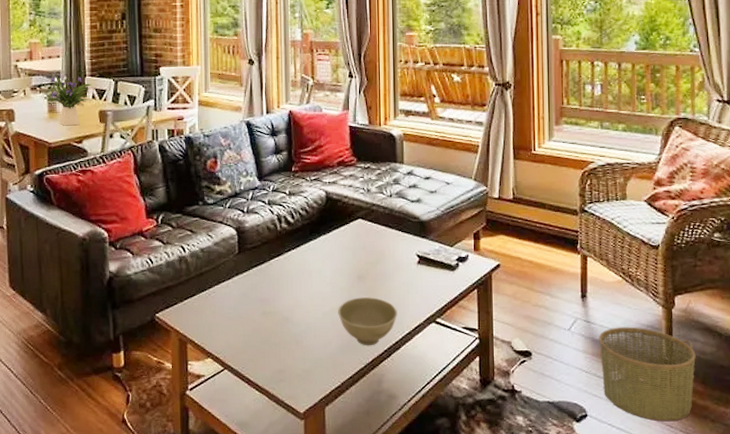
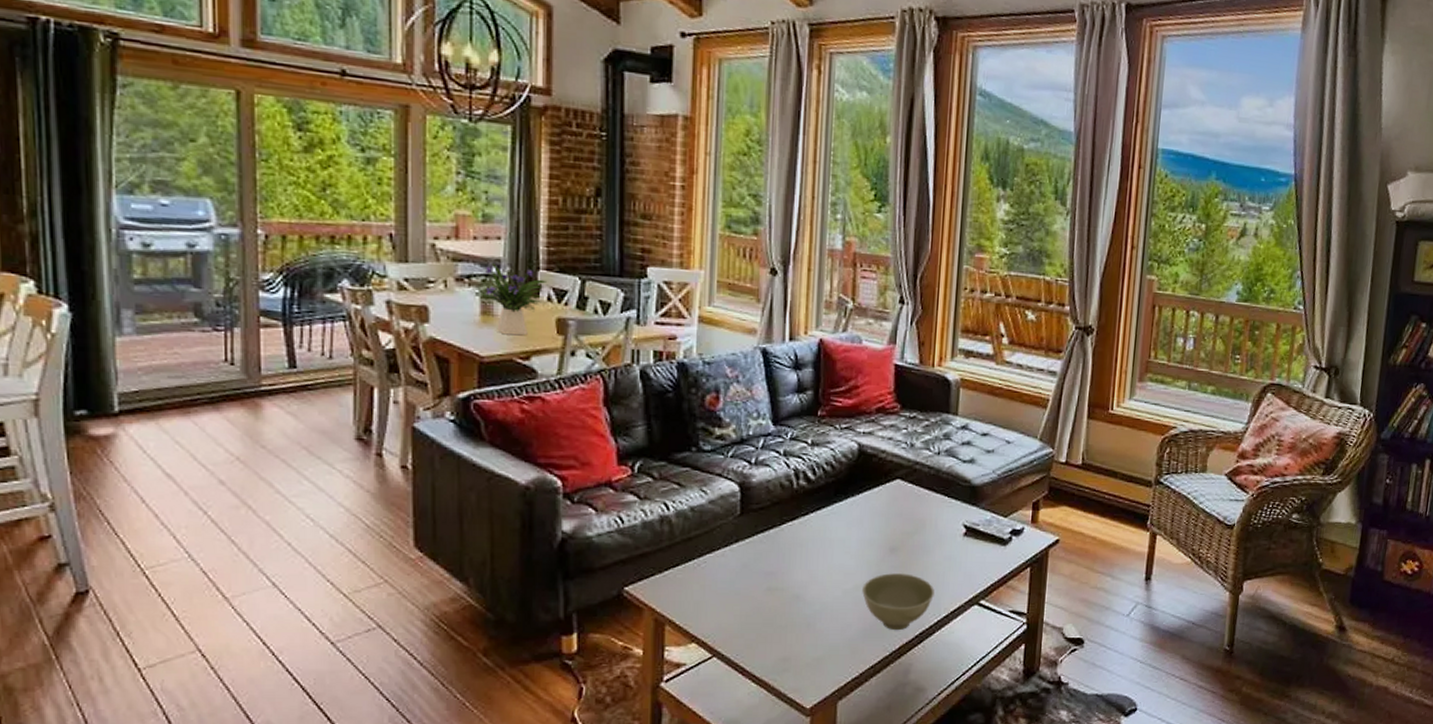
basket: present [598,327,696,422] -> none [1157,613,1258,715]

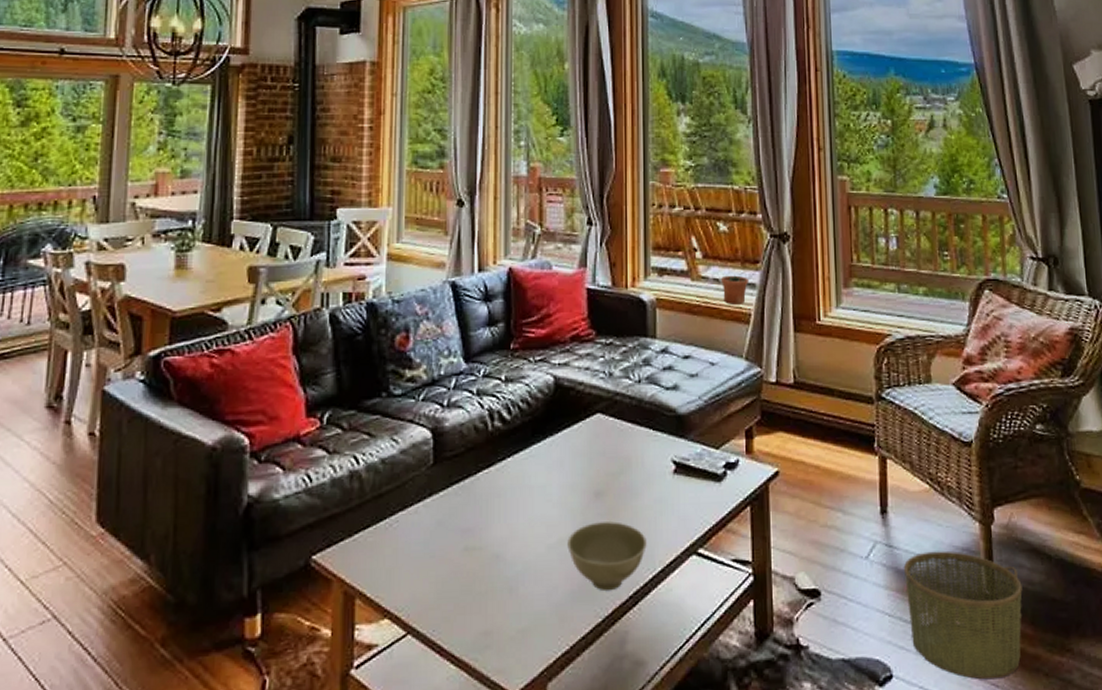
flower arrangement: present [475,262,548,336] -> none [171,216,241,288]
planter: none [1024,362,1050,391] -> present [721,275,748,306]
basket: none [1157,613,1258,715] -> present [903,551,1022,680]

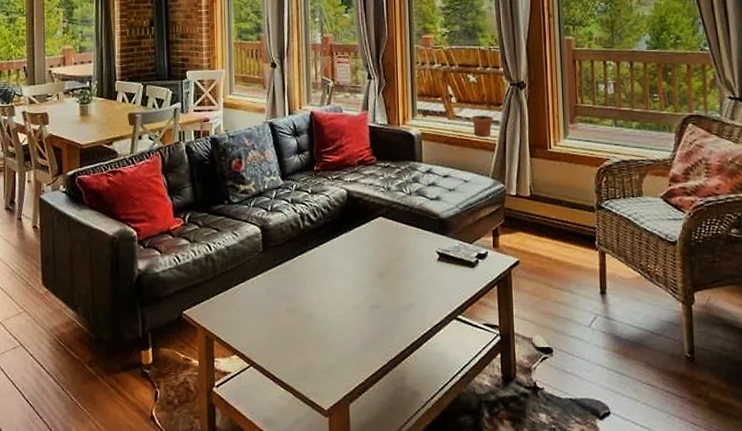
bowl: present [567,521,647,590] -> none [360,294,419,342]
basket: present [903,551,1022,680] -> none [619,323,718,420]

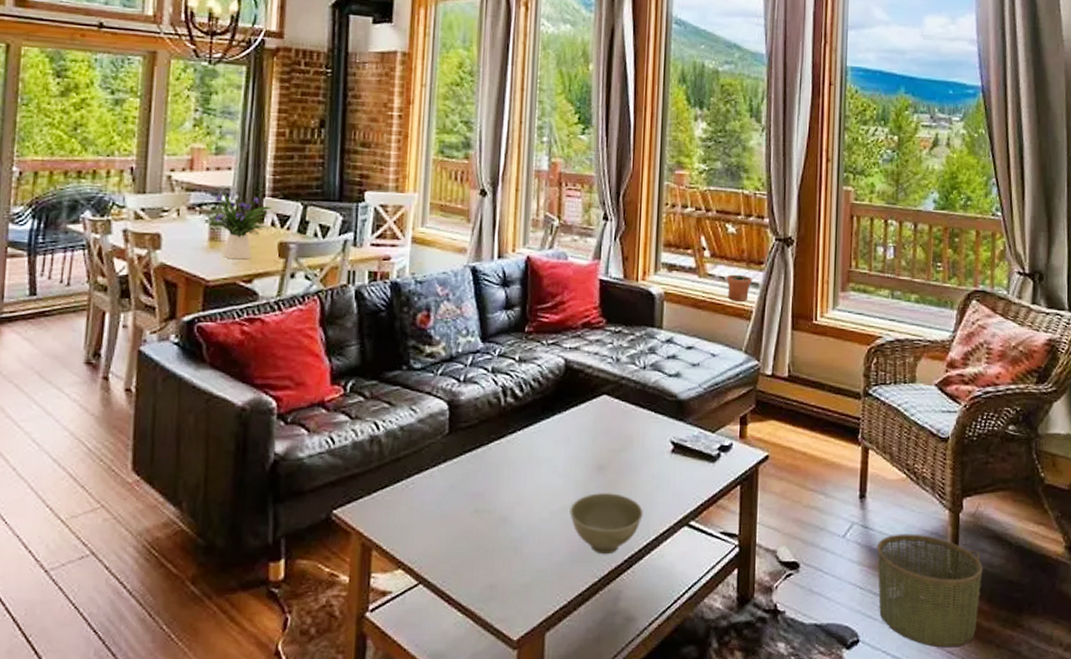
flower arrangement: none [77,79,122,128] -> present [205,191,272,260]
bowl: none [360,294,419,342] -> present [570,493,643,554]
basket: none [619,323,718,420] -> present [876,534,983,648]

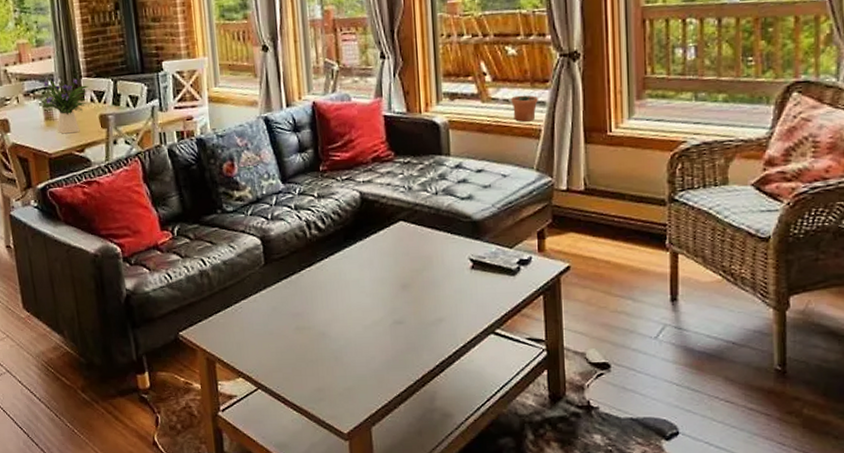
bowl: present [570,493,643,554] -> none [380,308,450,360]
basket: present [876,534,983,648] -> none [692,333,816,439]

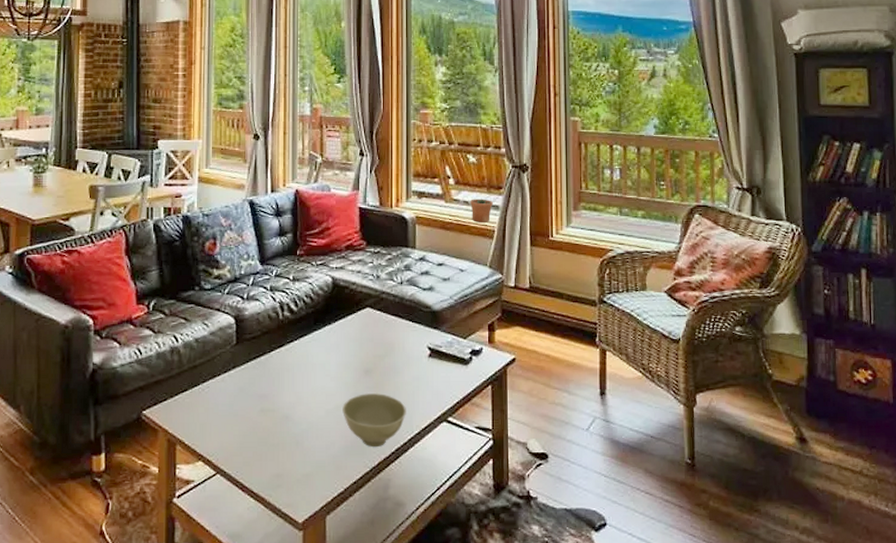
flower arrangement: present [39,77,89,134] -> none [30,145,83,201]
bowl: none [380,308,450,360] -> present [342,393,406,447]

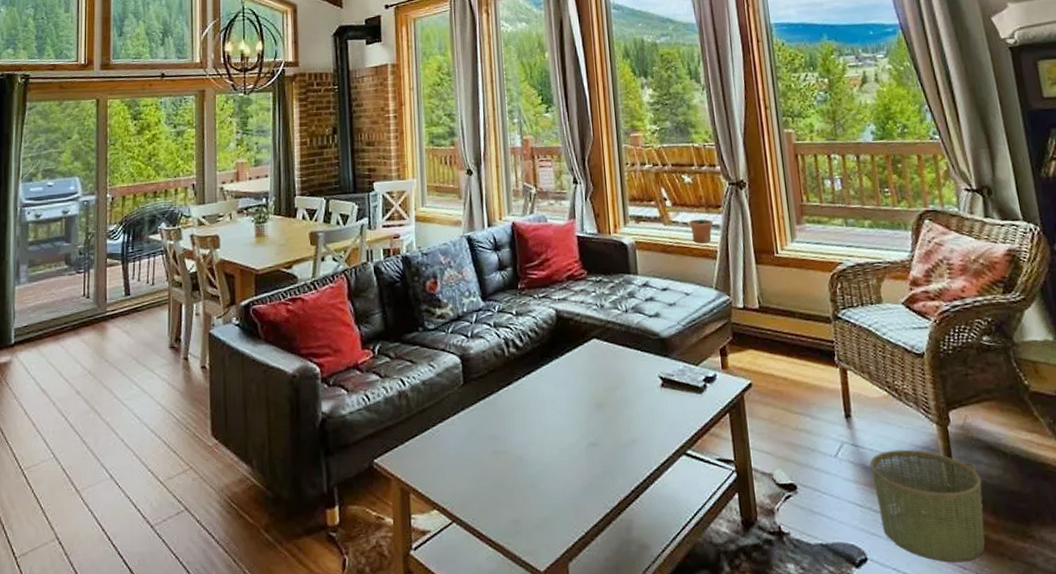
bowl: present [342,393,406,447] -> none [576,428,643,486]
basket: none [618,427,719,531] -> present [869,449,985,563]

